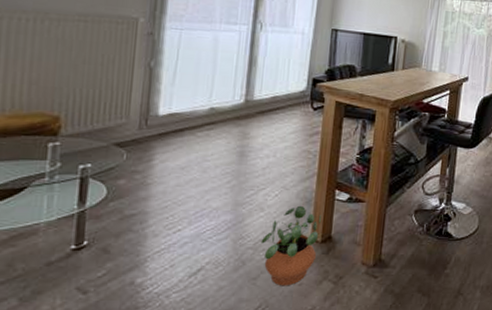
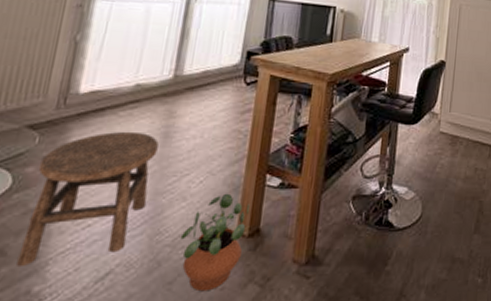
stool: none [120,150,235,262] -> present [17,131,159,266]

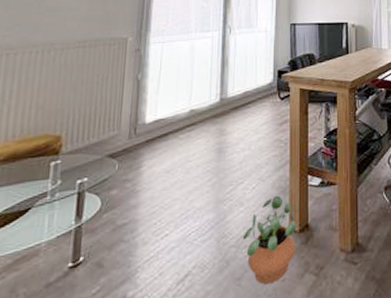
stool: present [17,131,159,266] -> none [113,150,215,275]

